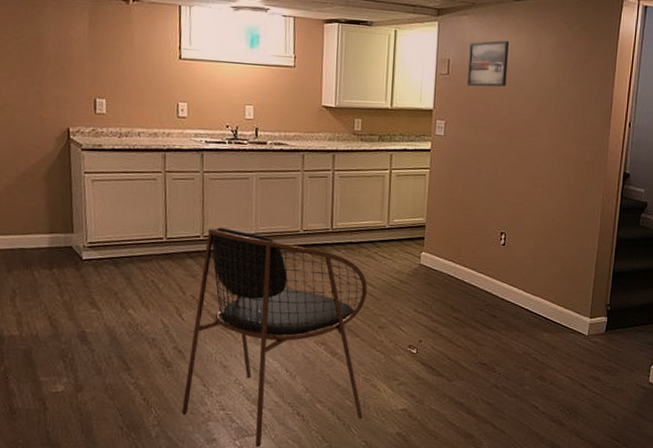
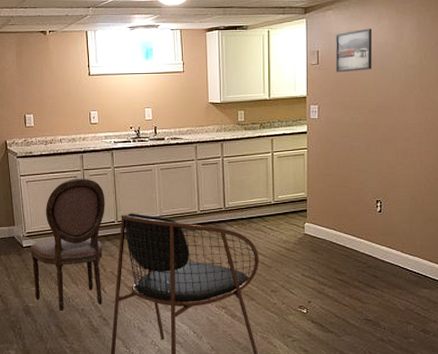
dining chair: none [92,181,190,341] -> present [31,178,105,312]

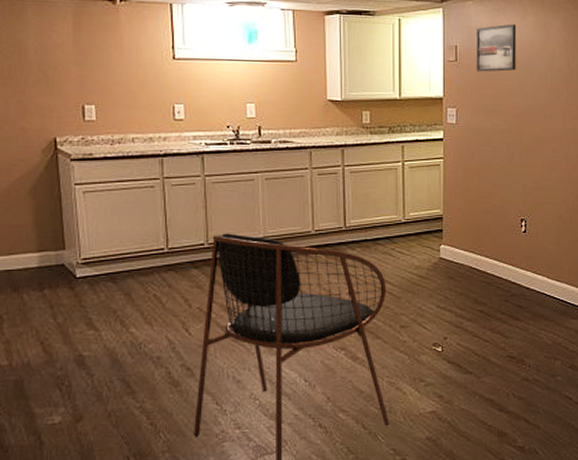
dining chair: present [31,178,105,312] -> none [88,188,192,362]

